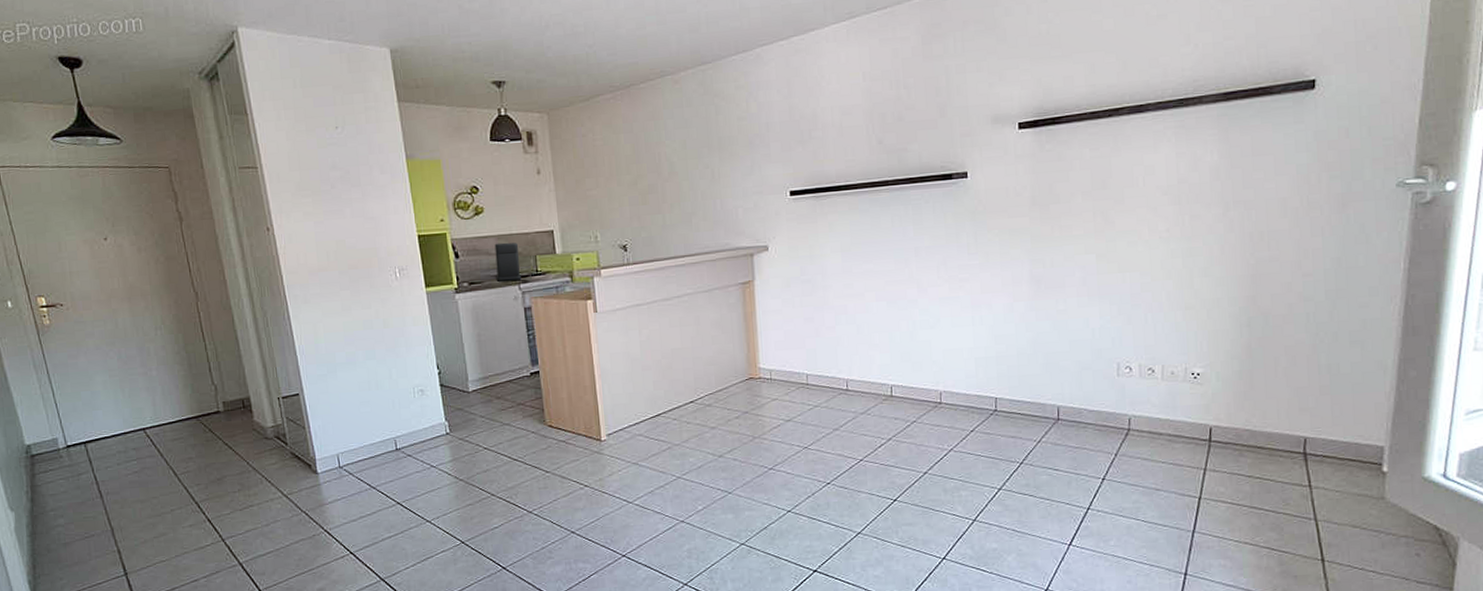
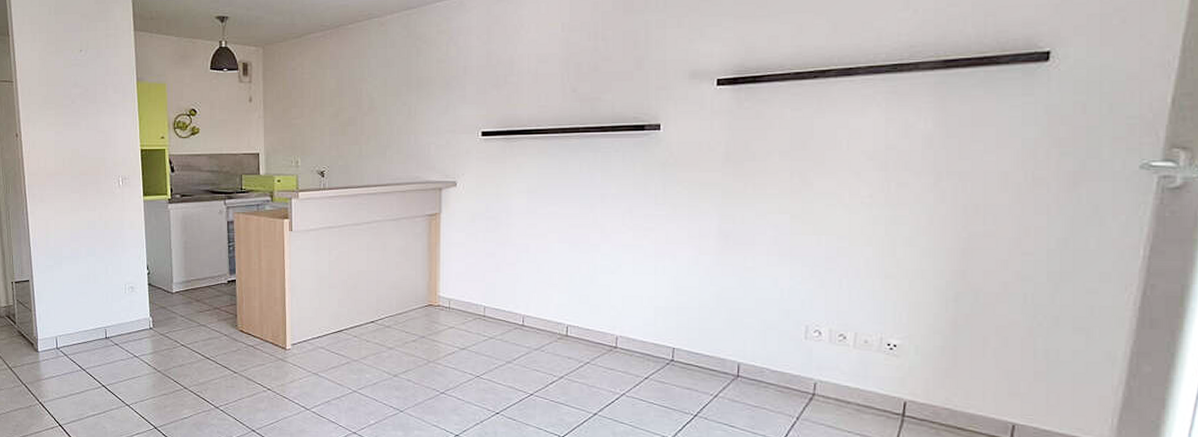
coffee maker: present [494,242,522,282] -> none [205,161,227,197]

